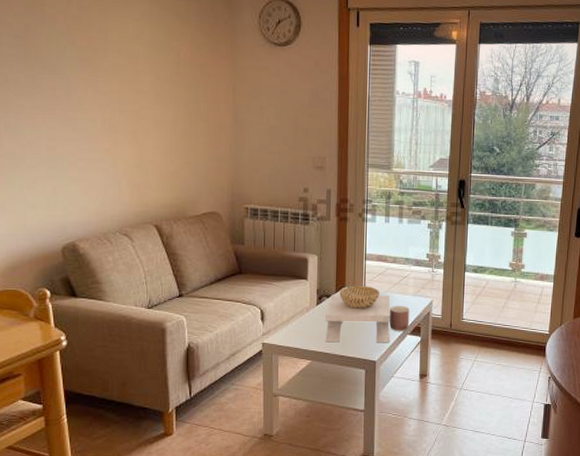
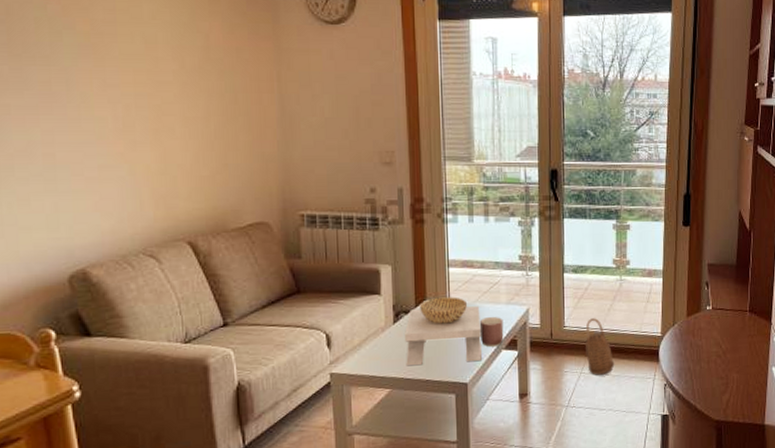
basket: none [480,313,505,364] -> present [585,318,615,375]

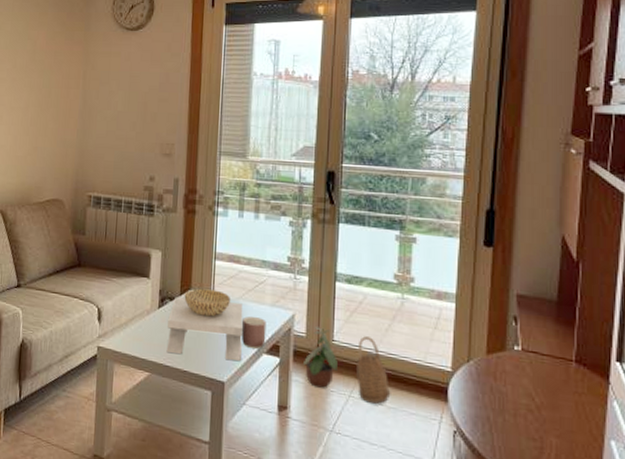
potted plant: none [538,316,569,371] -> present [302,326,338,388]

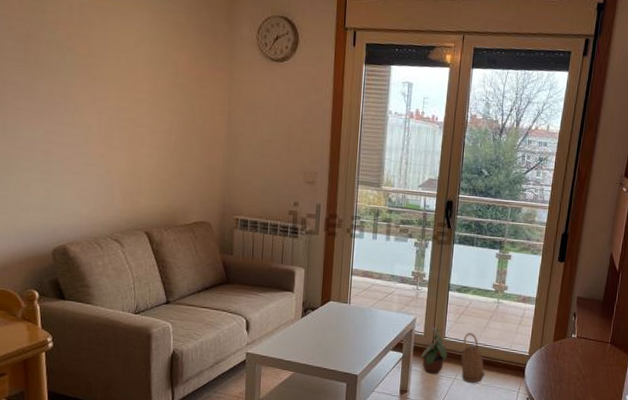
decorative bowl: present [166,288,243,362] -> none [308,300,375,358]
mug: present [241,316,267,349] -> none [372,321,393,347]

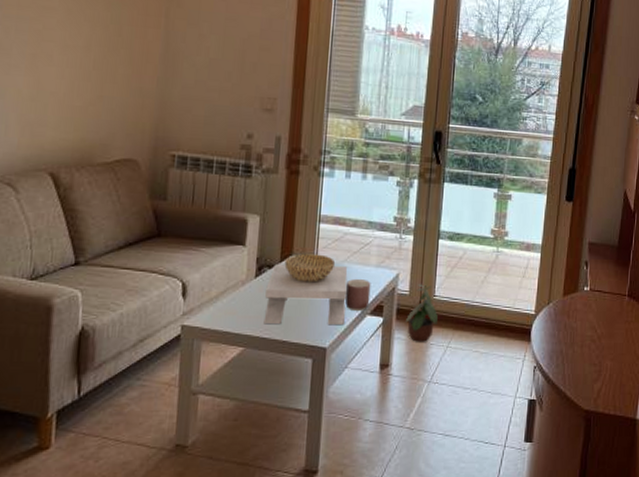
decorative bowl: none [308,300,375,358] -> present [263,253,348,326]
mug: none [372,321,393,347] -> present [345,279,371,311]
basket: present [461,333,485,383] -> none [454,289,484,351]

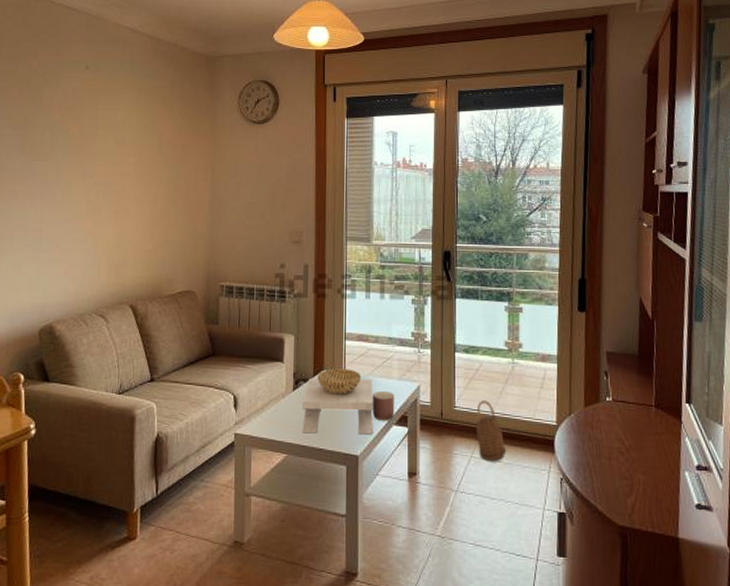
potted plant: present [405,284,438,342] -> none [428,395,460,452]
basket: none [454,289,484,351] -> present [476,400,507,461]

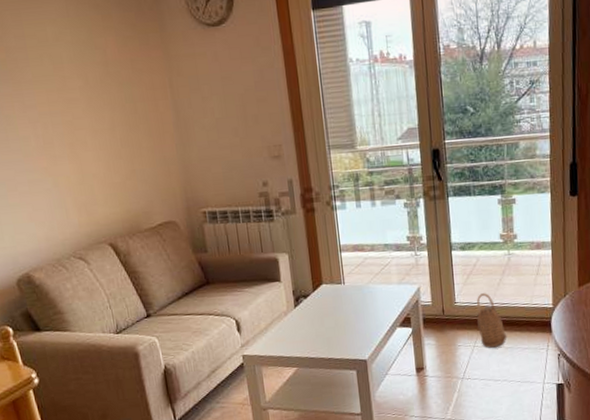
decorative bowl: present [302,368,373,435] -> none [305,279,378,347]
mug: present [372,391,395,421] -> none [373,297,398,325]

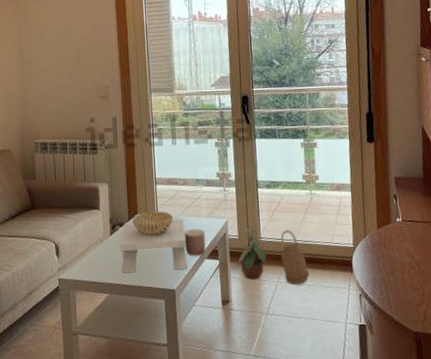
decorative bowl: none [305,279,378,347] -> present [120,211,187,274]
mug: none [373,297,398,325] -> present [184,229,206,256]
potted plant: none [432,293,462,346] -> present [238,228,266,280]

